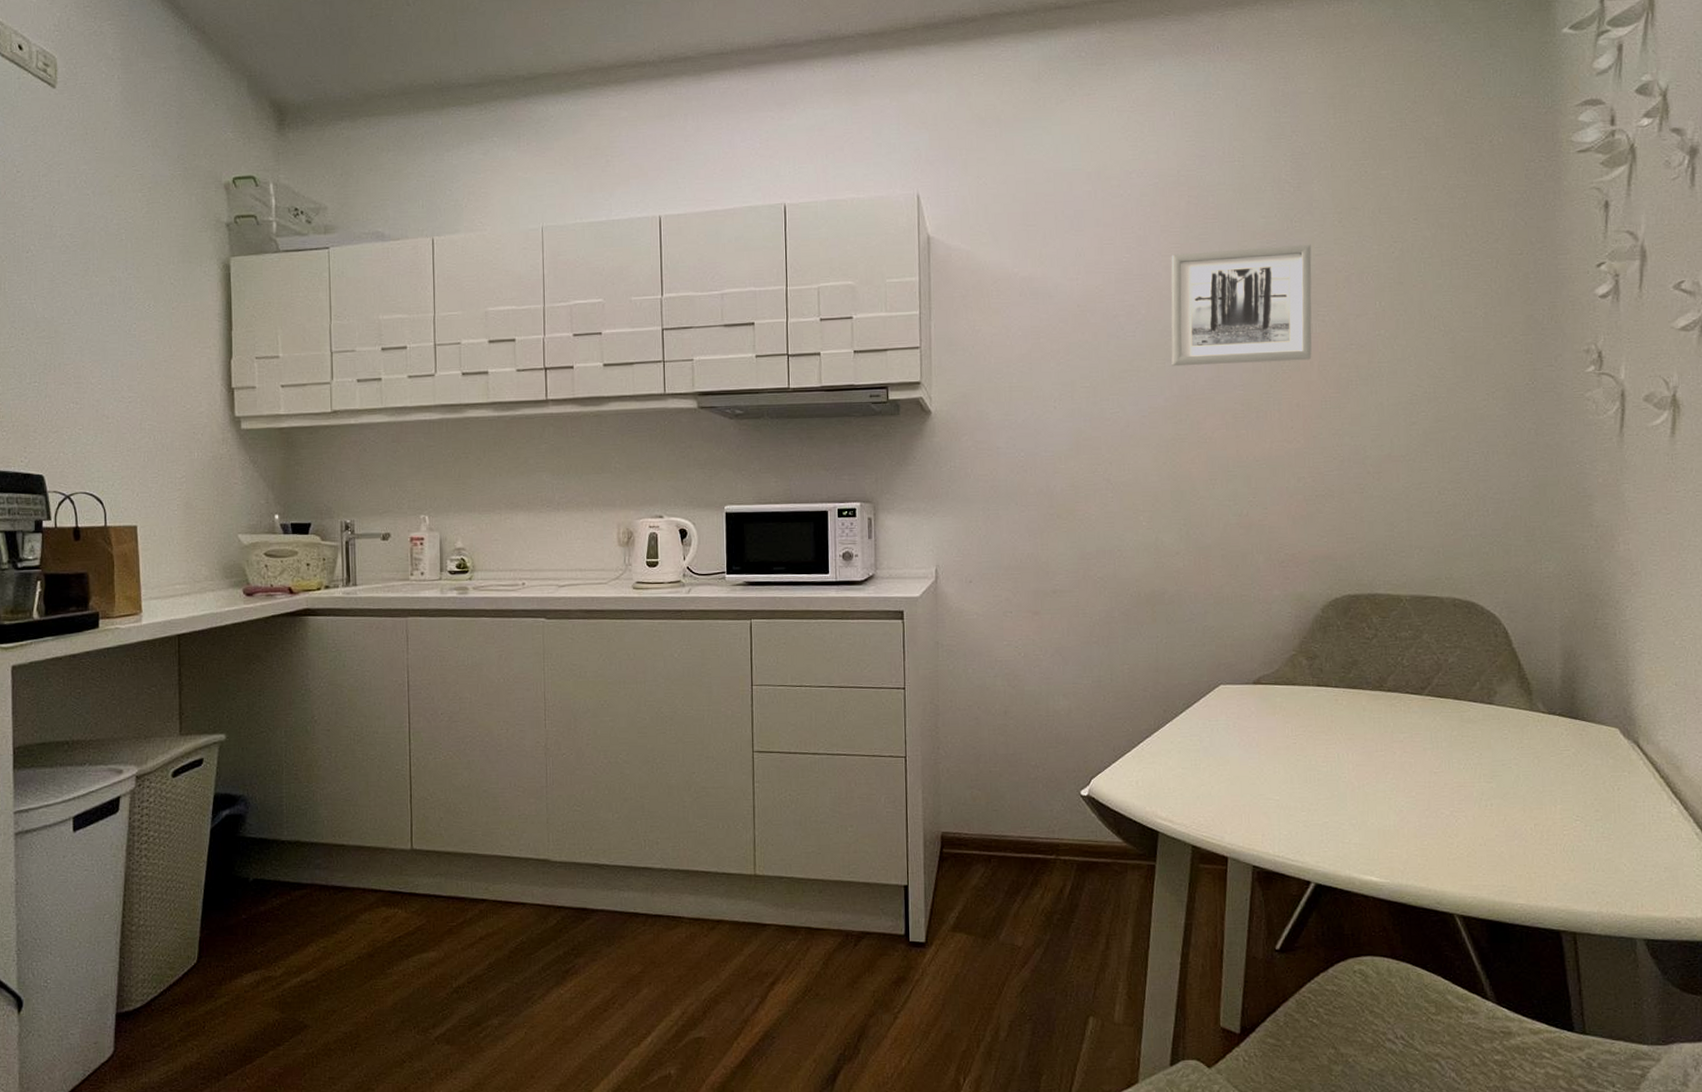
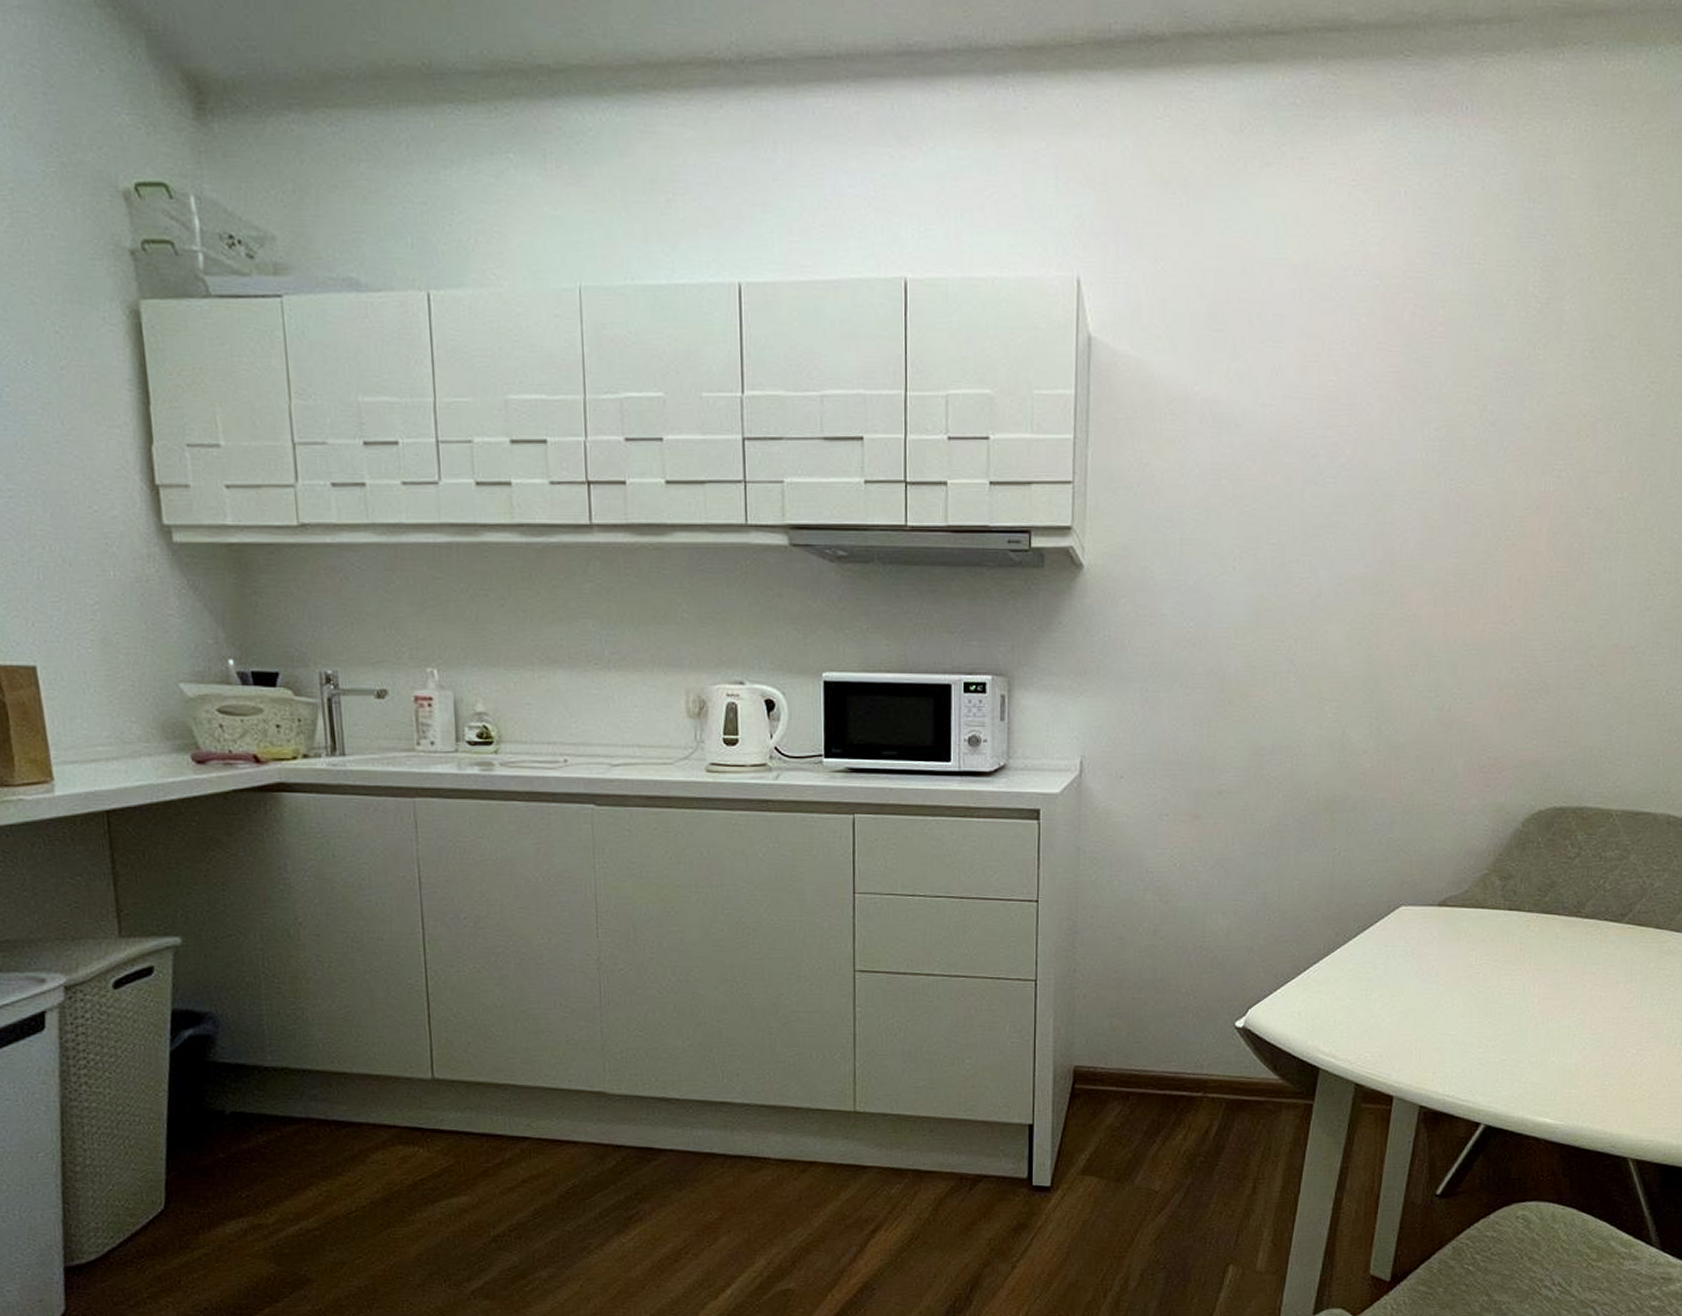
wall art: present [1170,244,1312,367] -> none [1377,378,1554,525]

